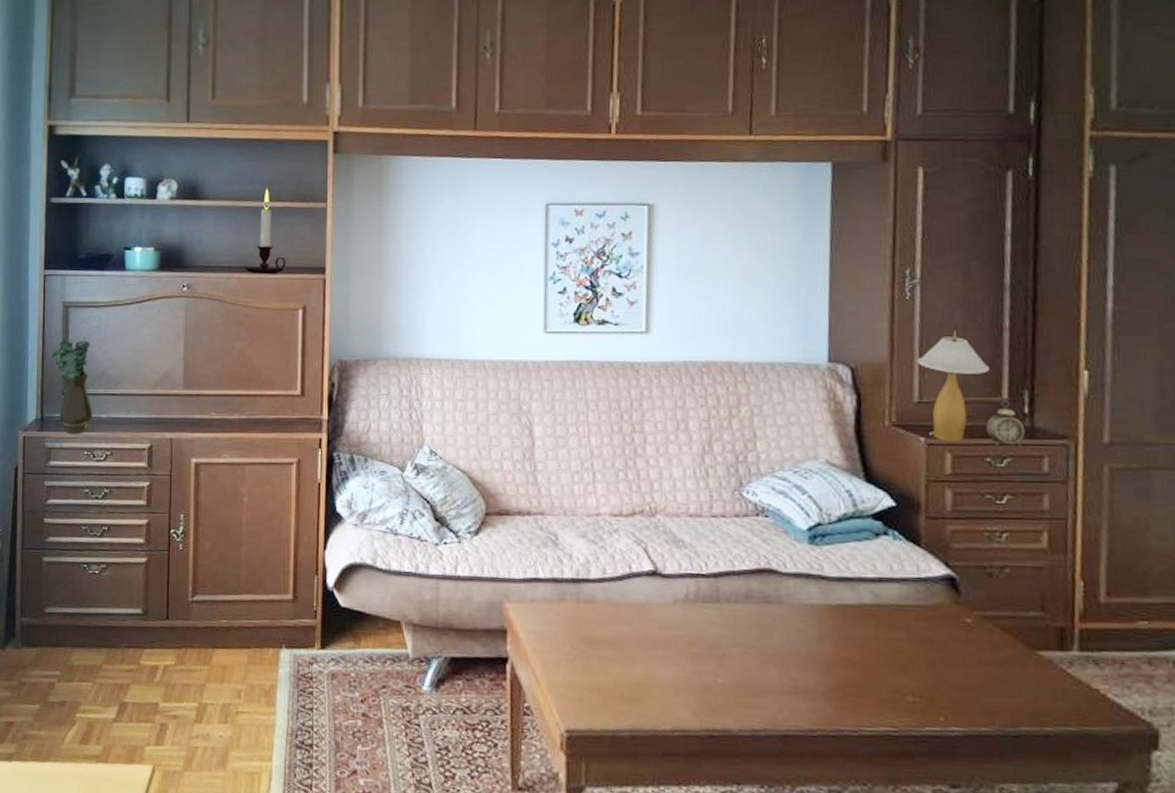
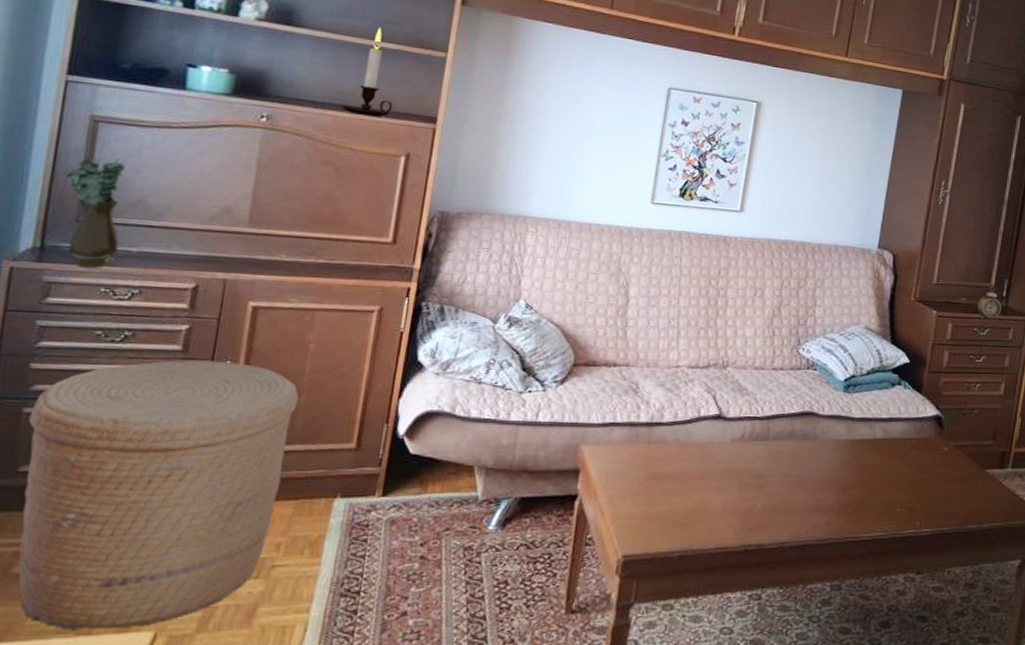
basket: none [47,514,240,759] -> present [18,360,299,629]
table lamp: present [917,331,990,443] -> none [940,231,986,316]

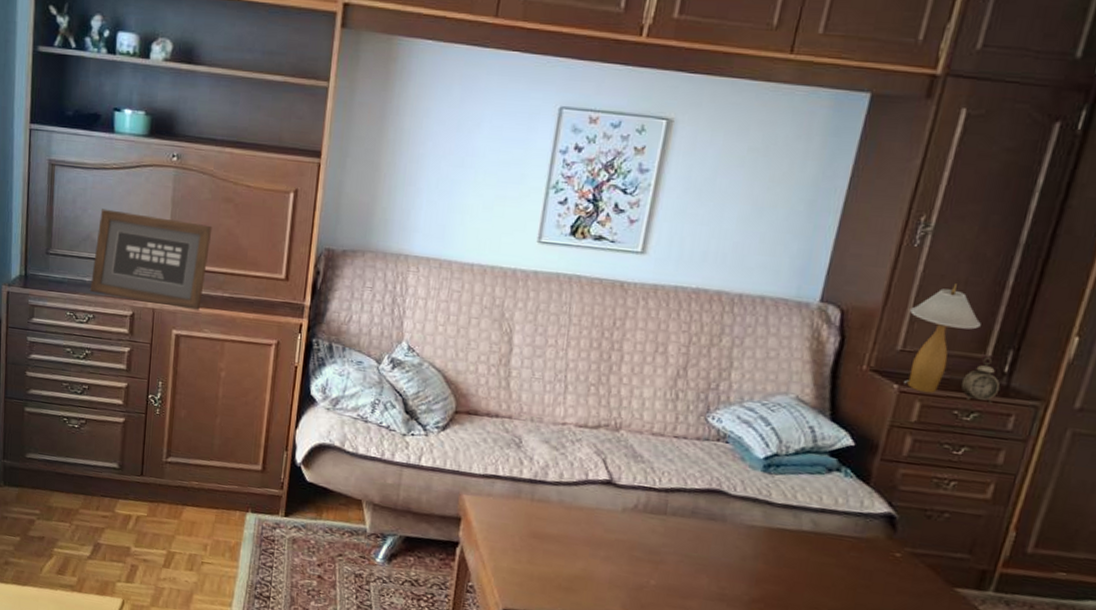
basket: present [18,360,299,629] -> none [29,377,215,593]
vase: present [66,153,125,269] -> none [37,194,76,296]
picture frame: none [136,170,307,280] -> present [89,209,213,311]
candle: present [342,27,393,117] -> none [237,59,281,153]
table lamp: none [940,231,986,316] -> present [904,284,981,394]

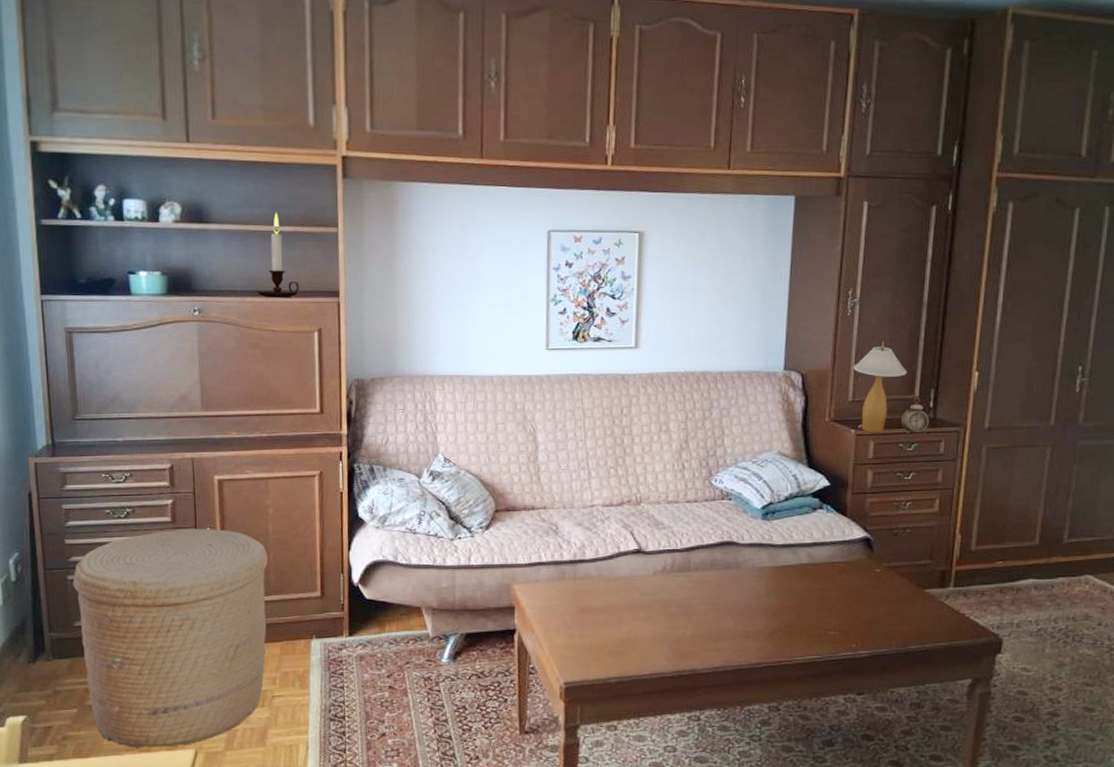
basket: none [29,377,215,593] -> present [73,528,268,748]
picture frame: present [89,209,213,311] -> none [123,369,243,454]
candle: none [237,59,281,153] -> present [257,212,300,298]

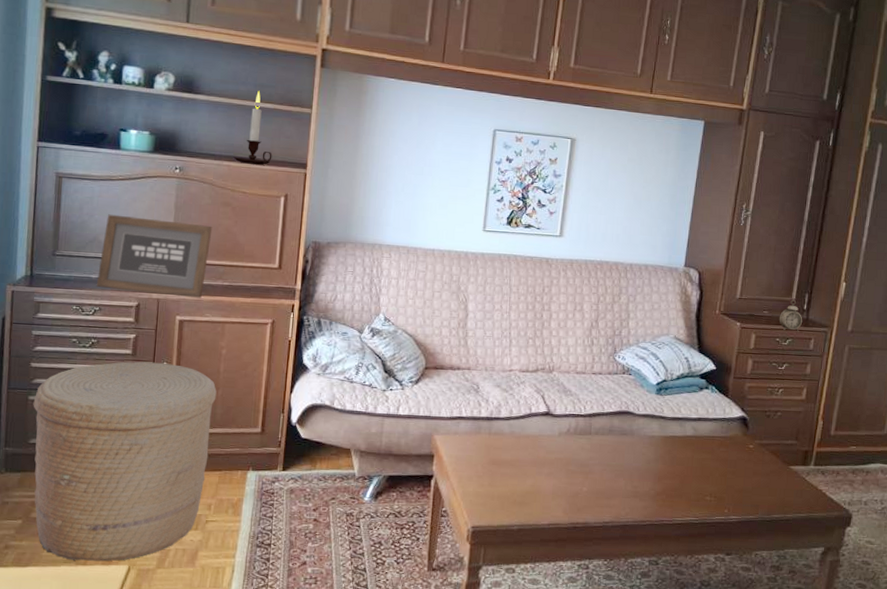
picture frame: none [123,369,243,454] -> present [96,214,213,299]
table lamp: present [853,341,907,433] -> none [742,250,787,328]

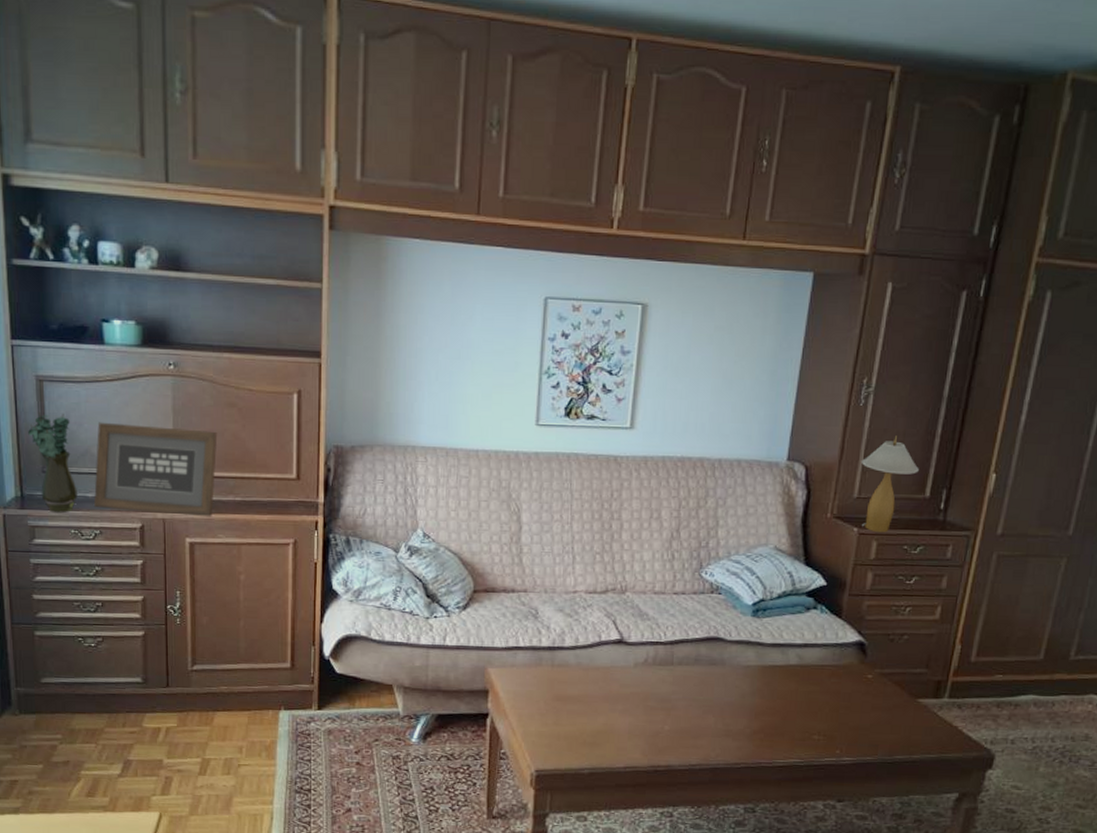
basket: present [33,361,217,561] -> none [40,590,238,808]
vase: none [43,202,83,292] -> present [28,411,78,514]
candle: present [234,90,272,165] -> none [235,263,280,355]
table lamp: none [742,250,787,328] -> present [862,436,919,533]
alarm clock: present [779,300,803,332] -> none [907,498,939,537]

